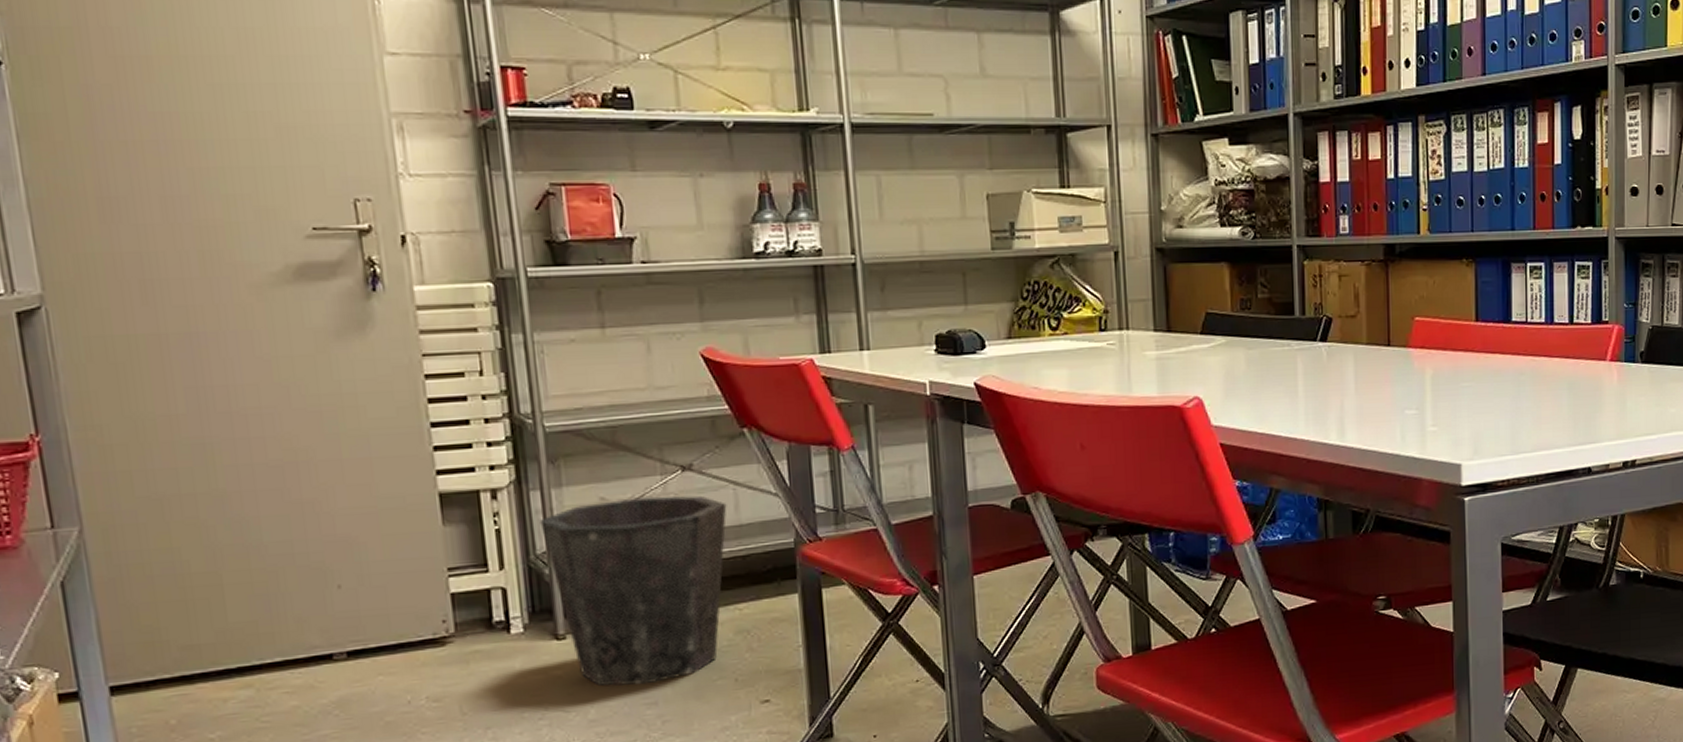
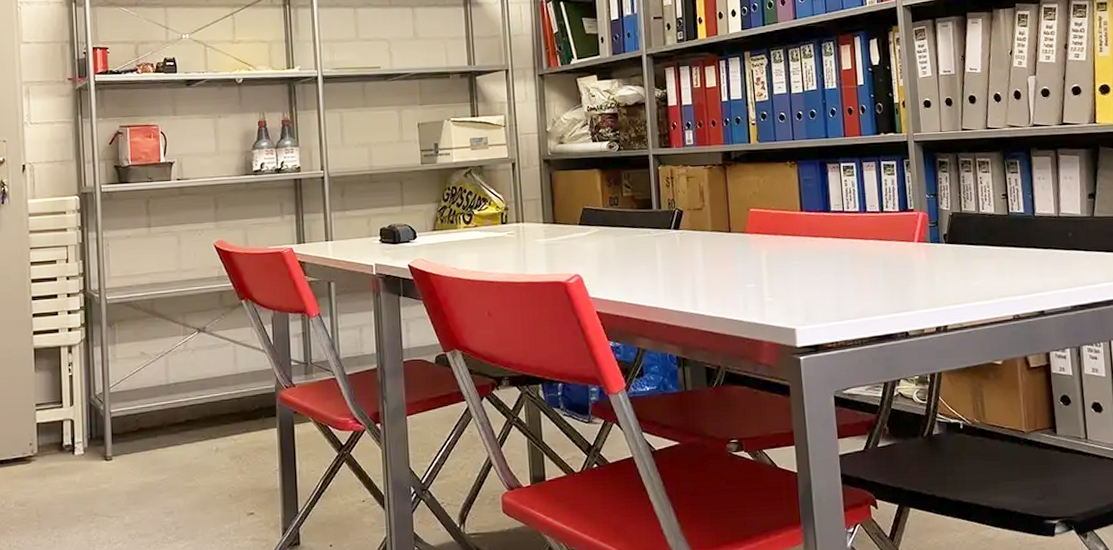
waste bin: present [539,495,727,686] -> none [99,351,228,498]

